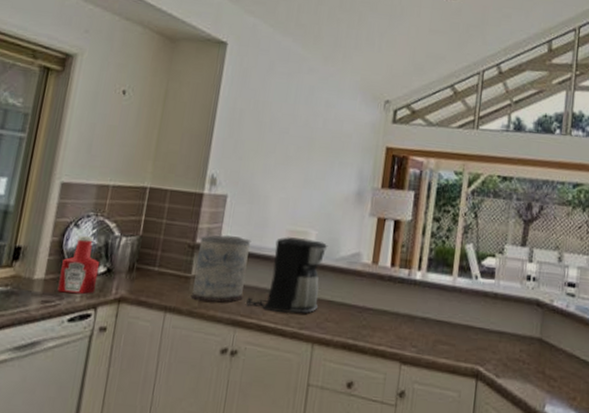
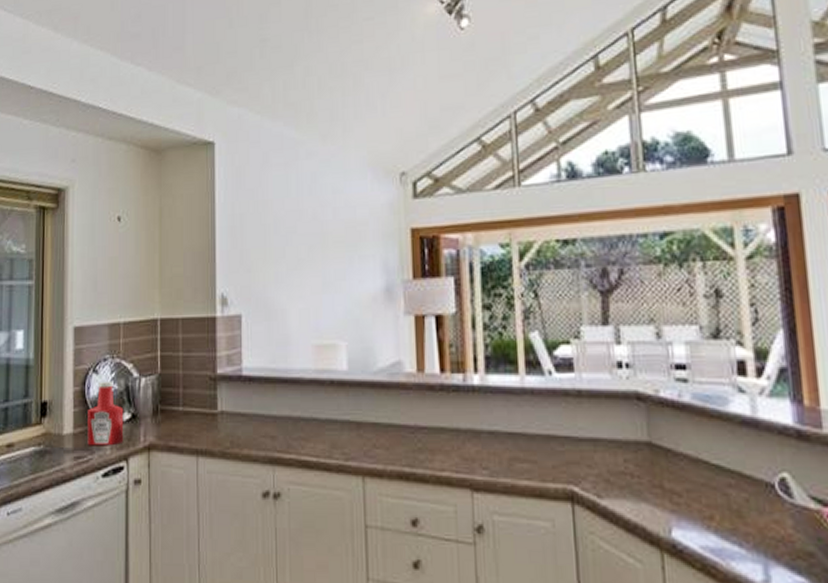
canister: present [191,235,252,303] -> none [220,361,277,439]
coffee maker: present [246,237,328,314] -> none [281,351,363,442]

